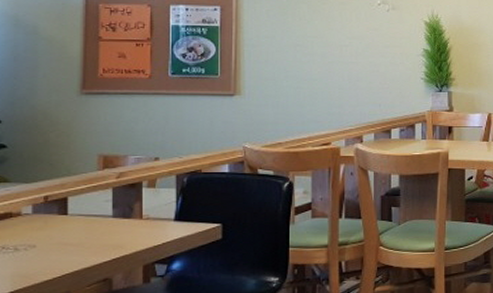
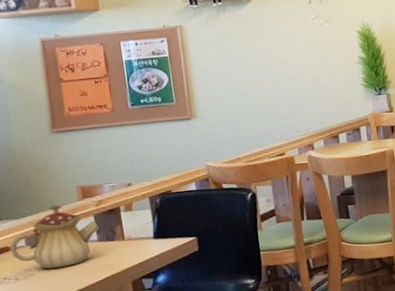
teapot: none [13,172,117,242] -> present [9,205,100,269]

